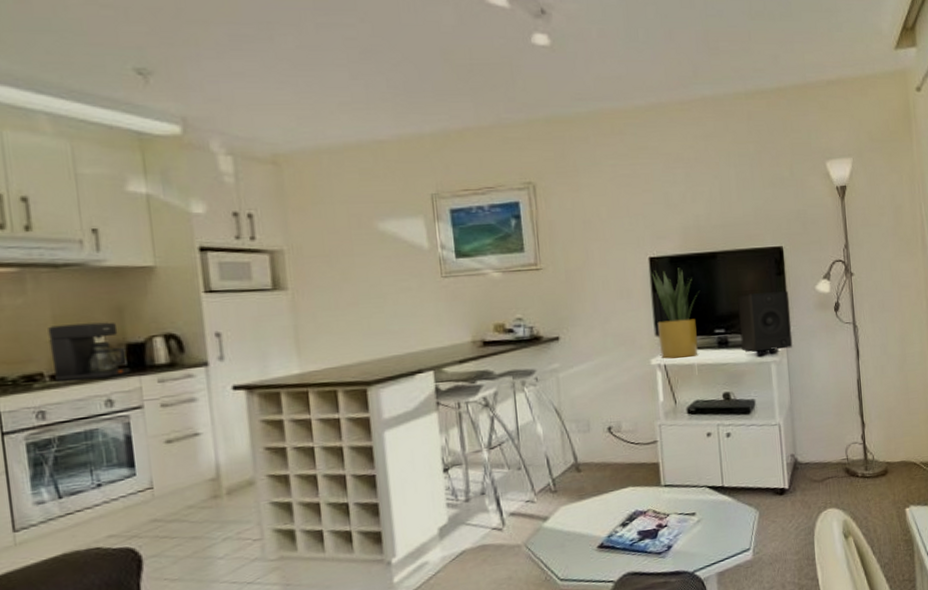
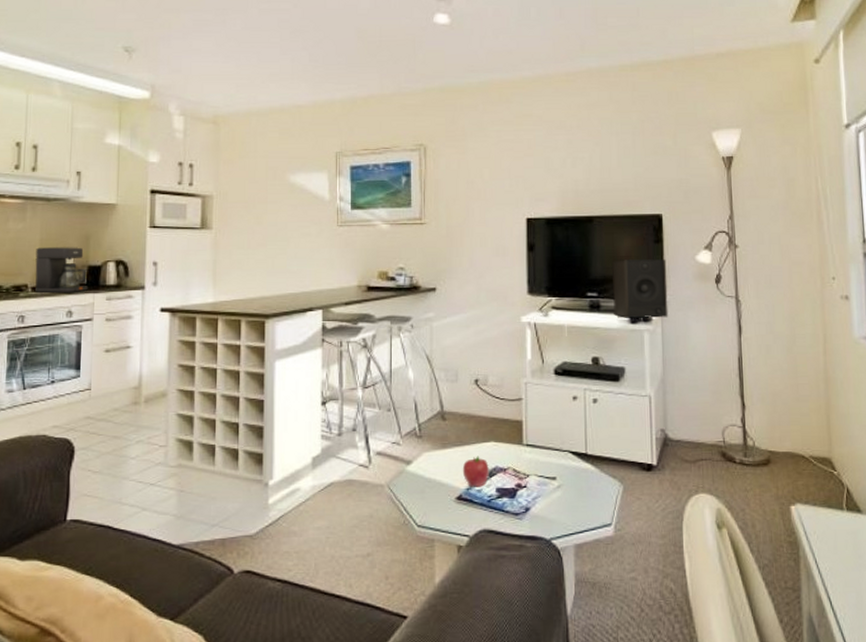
fruit: none [601,502,629,534] -> present [462,456,489,487]
planter: present [651,267,699,359] -> none [528,229,574,318]

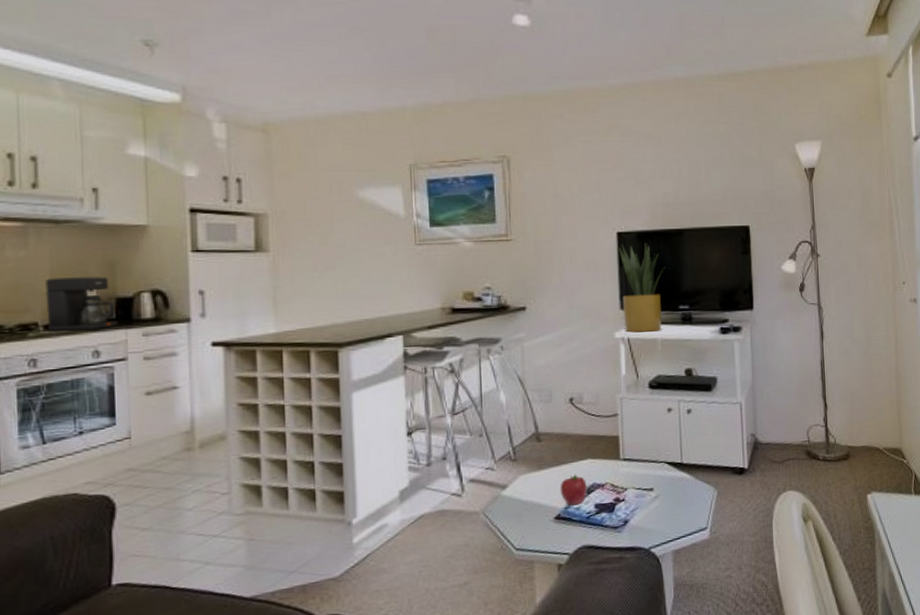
planter: none [528,229,574,318] -> present [619,243,665,333]
studio monitor: present [612,259,668,318] -> none [703,270,757,329]

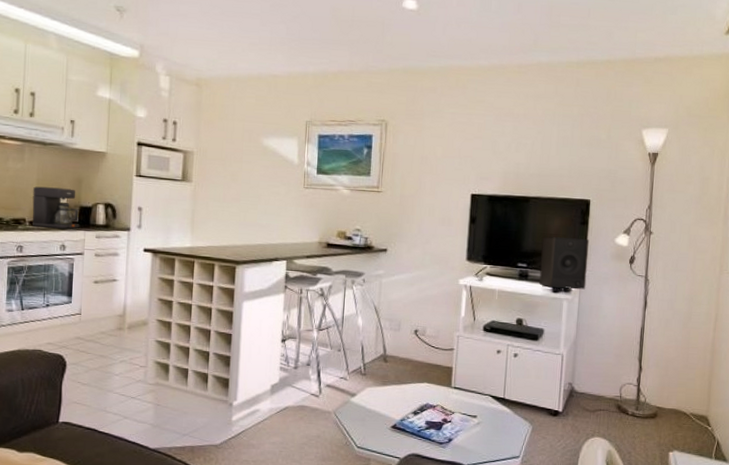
fruit: present [560,474,587,506] -> none [398,393,421,419]
planter: present [619,243,665,333] -> none [468,205,510,283]
studio monitor: none [703,270,757,329] -> present [539,237,590,290]

